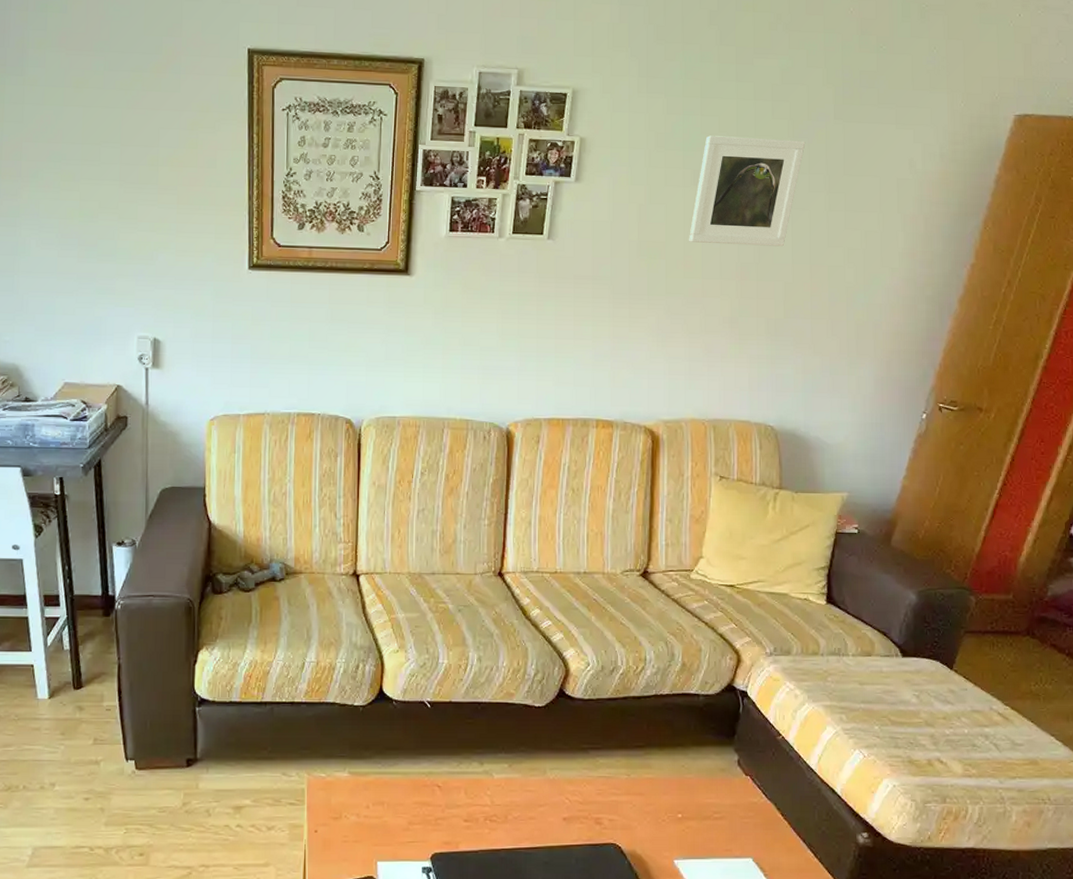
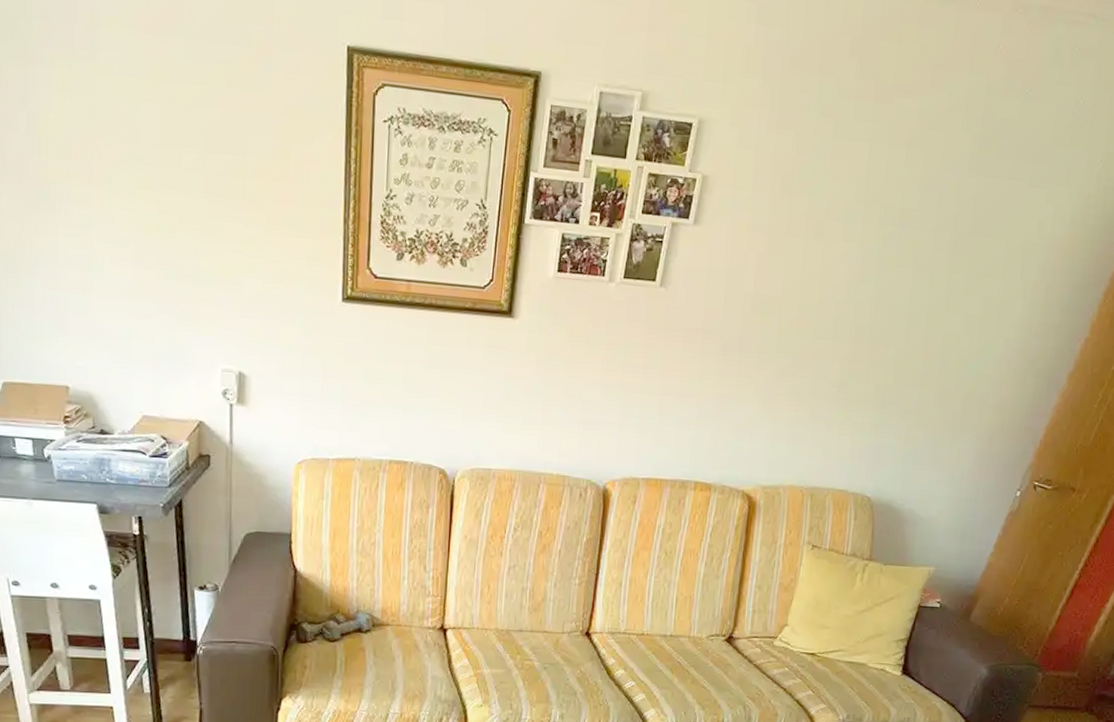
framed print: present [688,135,806,247] -> none [804,181,936,309]

